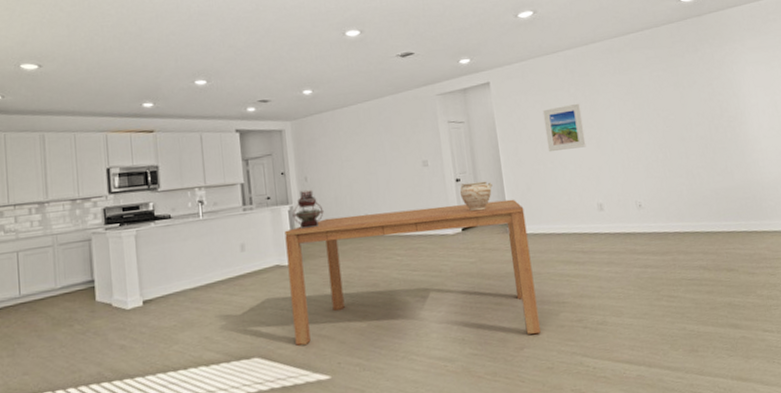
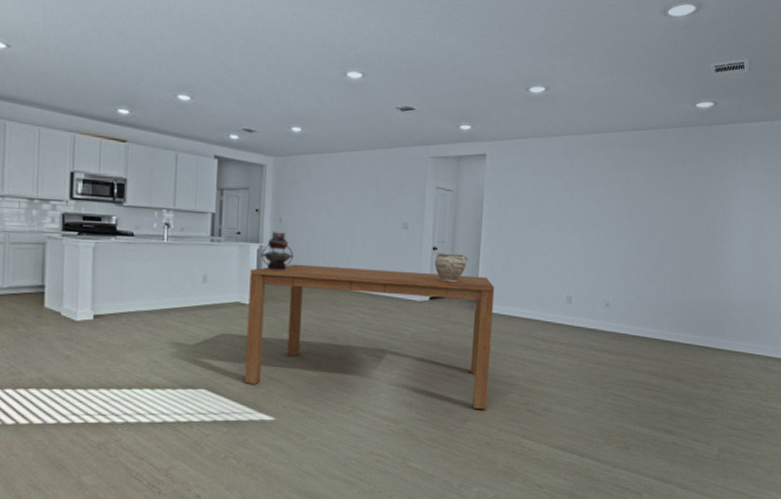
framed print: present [542,103,586,153] -> none [530,192,572,238]

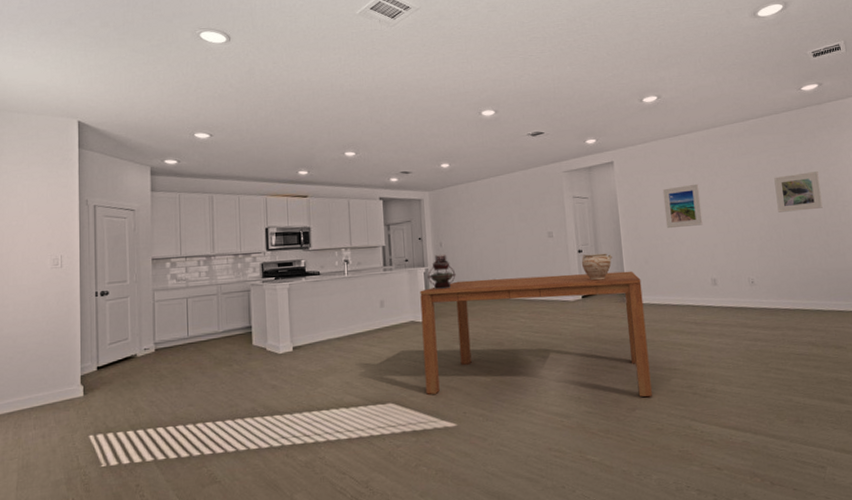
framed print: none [530,192,572,238] -> present [662,183,703,229]
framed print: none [647,196,695,237] -> present [774,171,823,213]

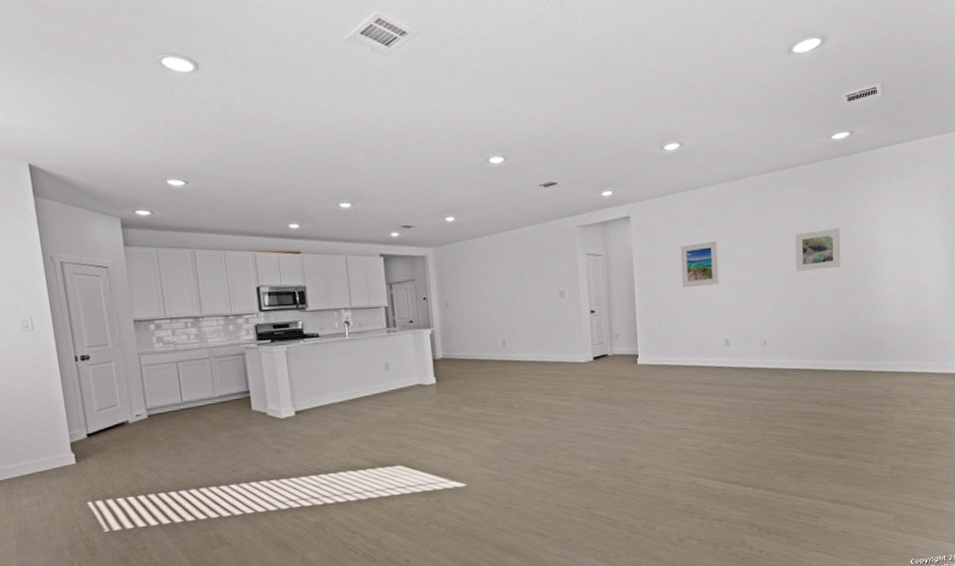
dining table: present [420,271,652,397] -> none [426,331,660,457]
lantern: present [427,254,456,290] -> none [434,314,463,352]
ceramic pot: present [581,253,612,281] -> none [593,313,625,342]

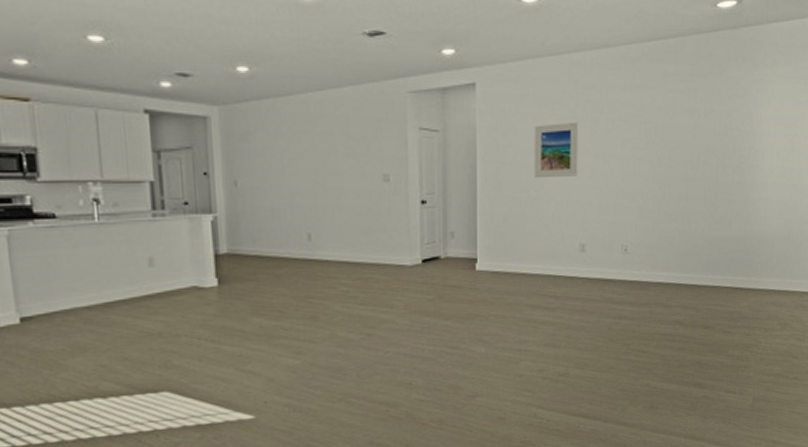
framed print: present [795,228,841,271] -> none [666,117,719,166]

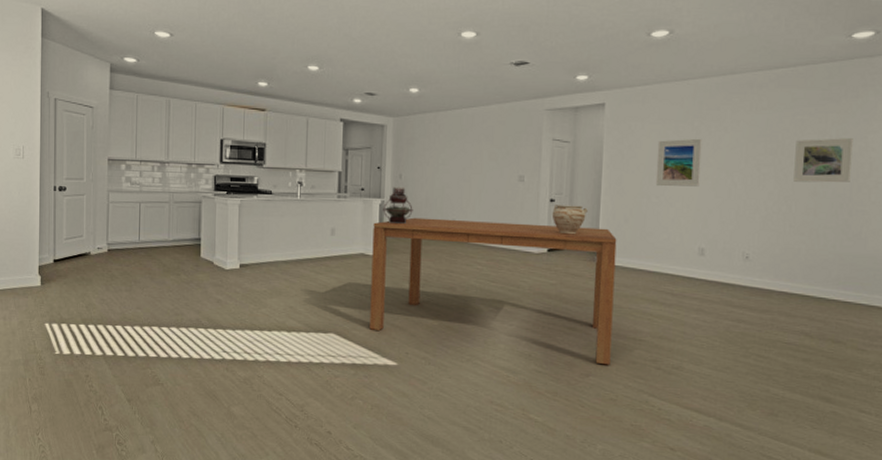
dining table: none [205,230,497,383] -> present [369,217,617,366]
lantern: none [216,196,256,246] -> present [383,186,413,225]
ceramic pot: none [424,206,464,241] -> present [551,204,588,235]
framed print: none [666,117,719,166] -> present [793,138,853,183]

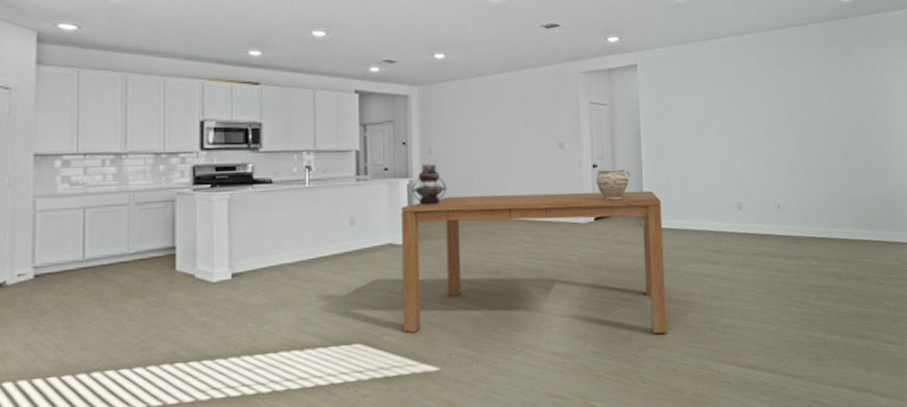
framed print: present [655,138,702,187] -> none [689,95,731,145]
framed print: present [793,138,853,183] -> none [807,89,854,132]

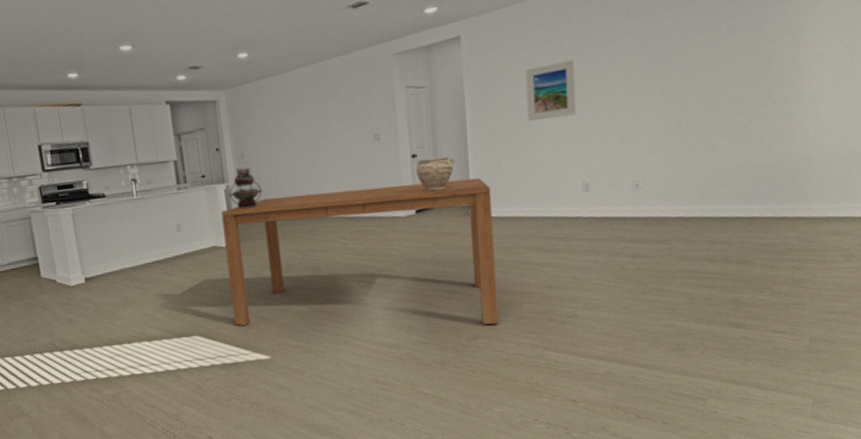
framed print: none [689,95,731,145] -> present [525,59,577,122]

